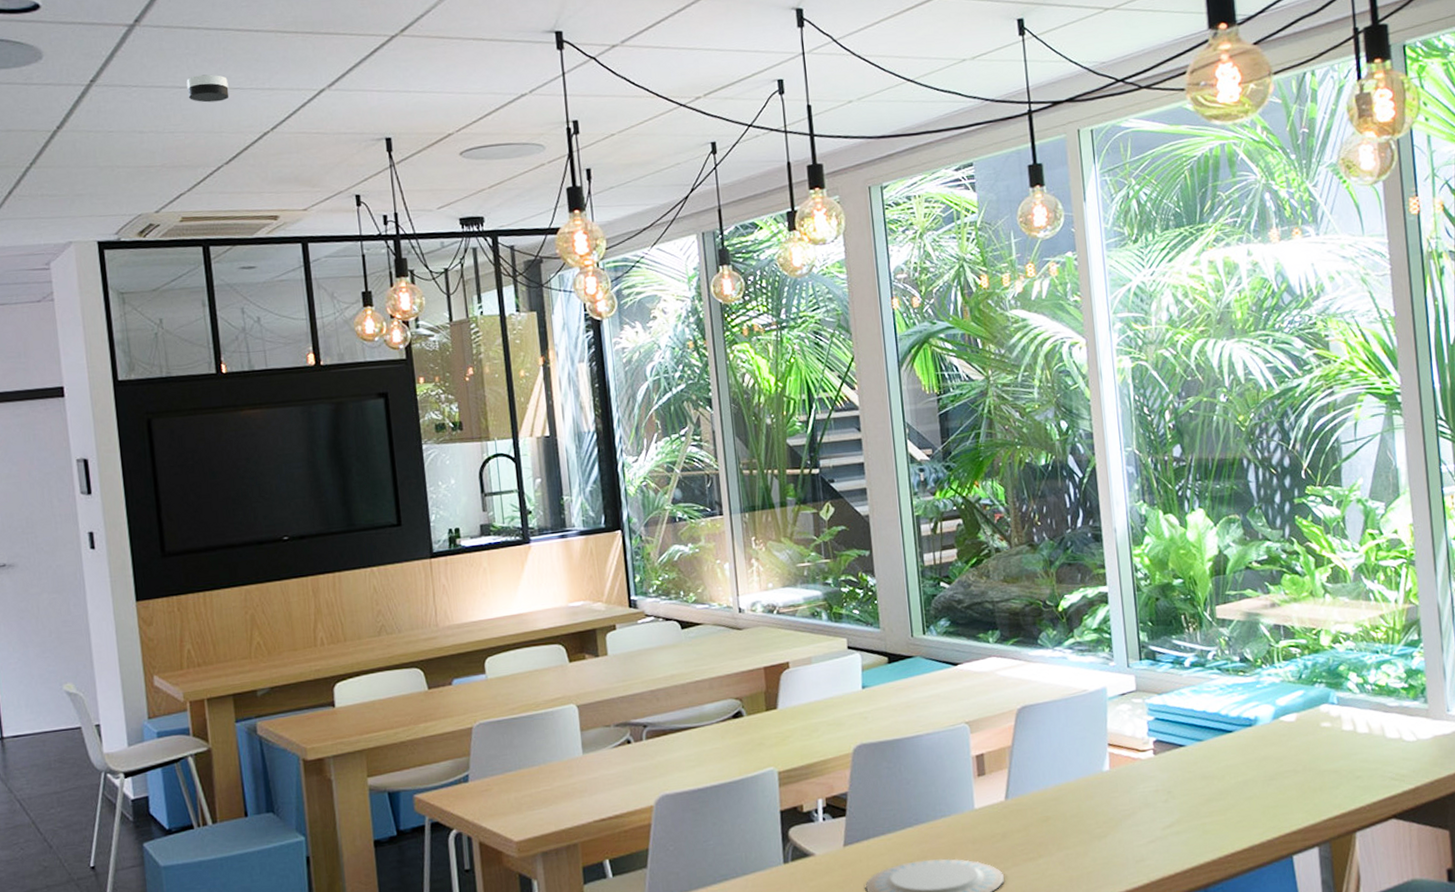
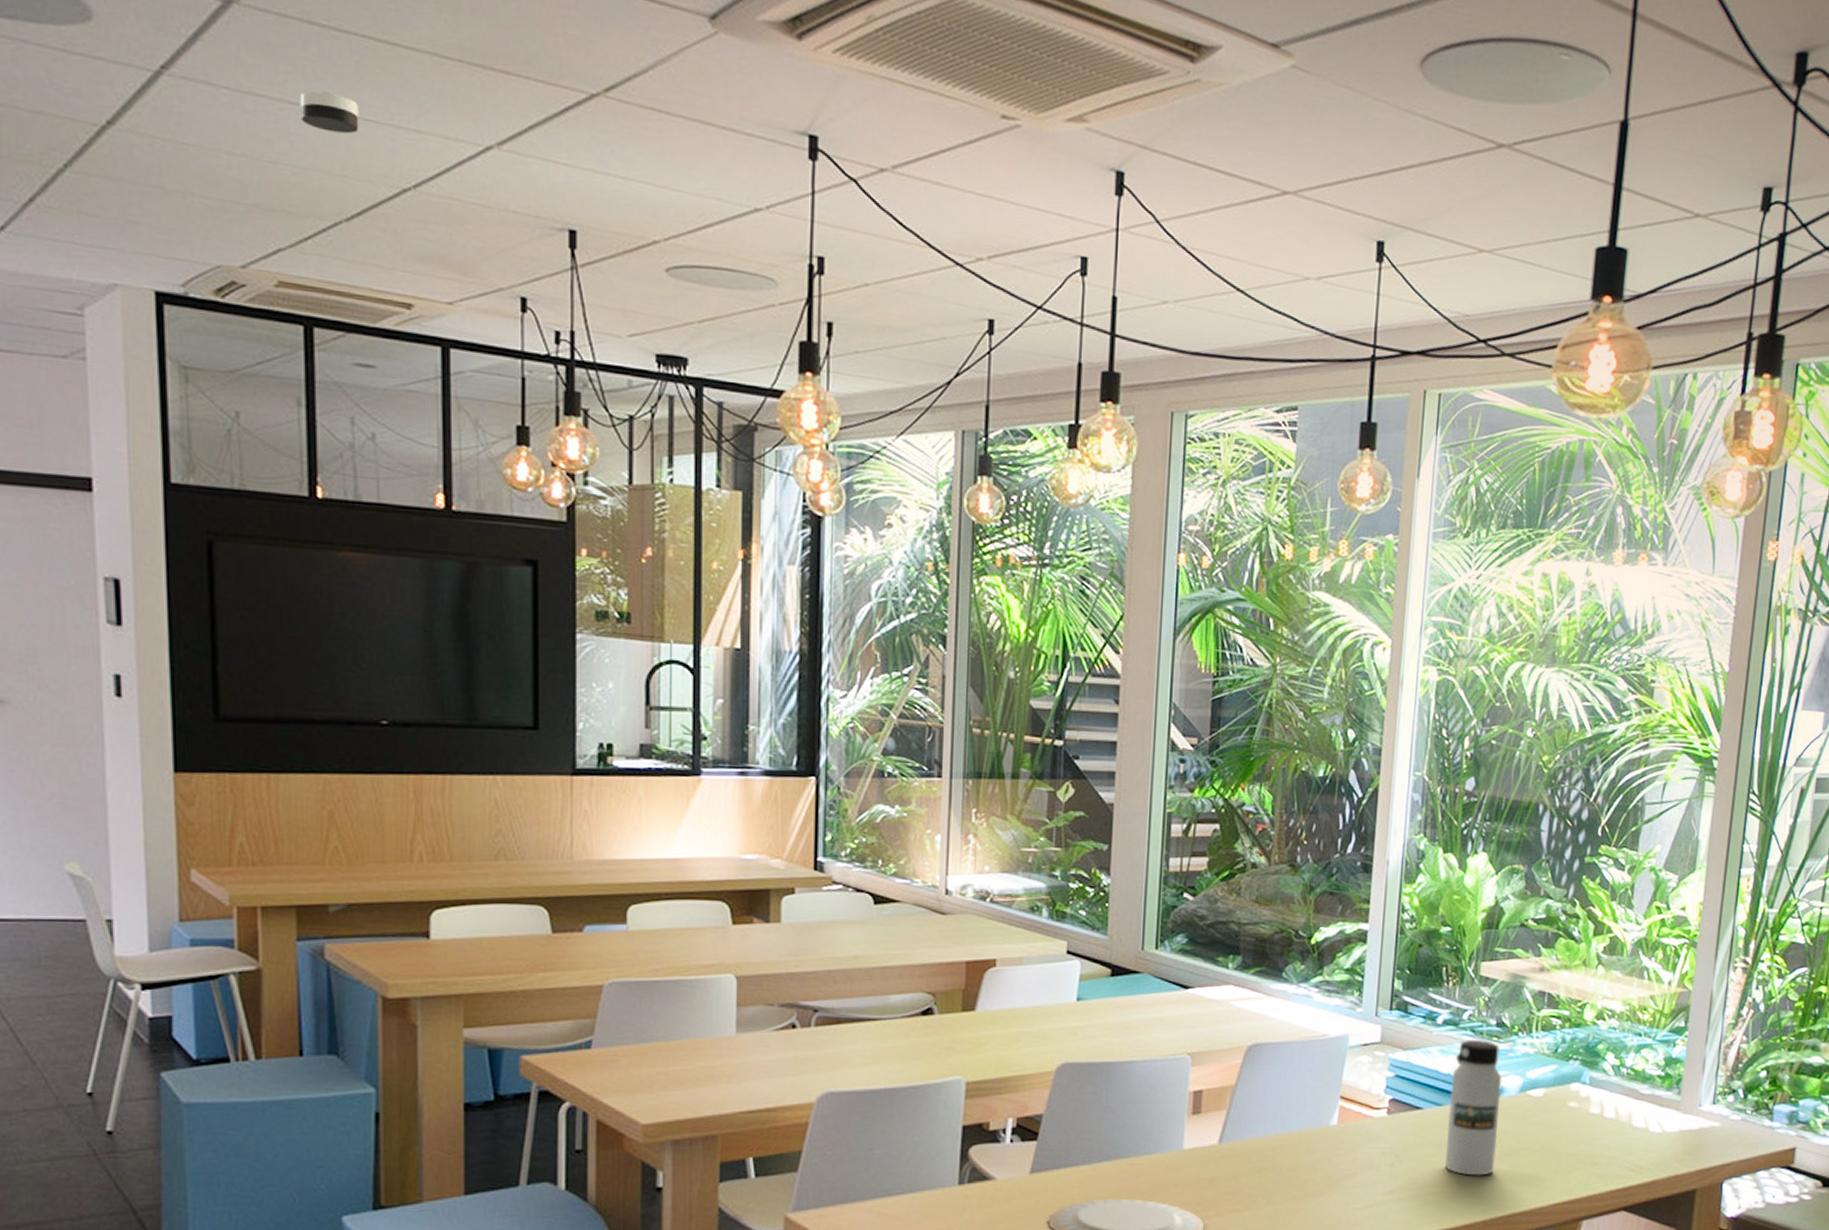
water bottle: none [1207,676,1262,803] -> present [1445,1040,1502,1176]

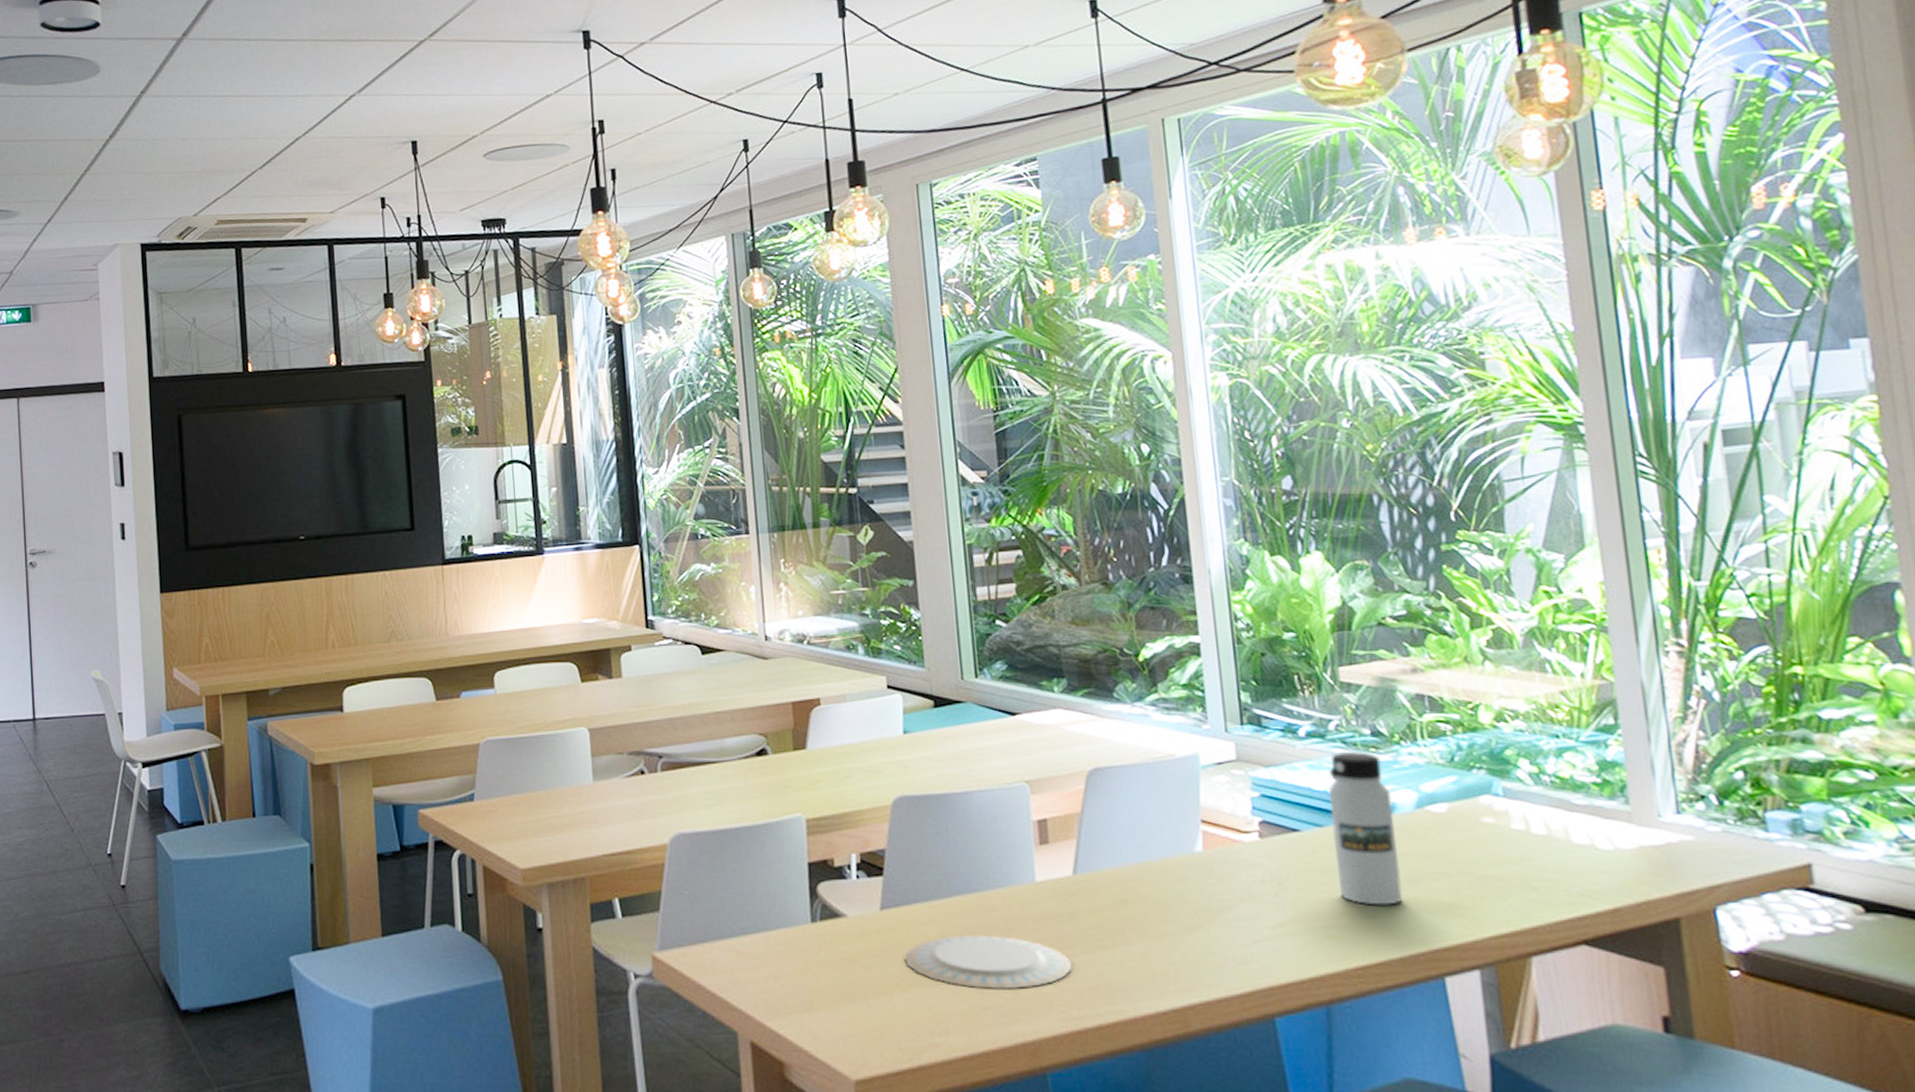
smoke detector: present [300,90,359,134] -> none [227,83,266,110]

